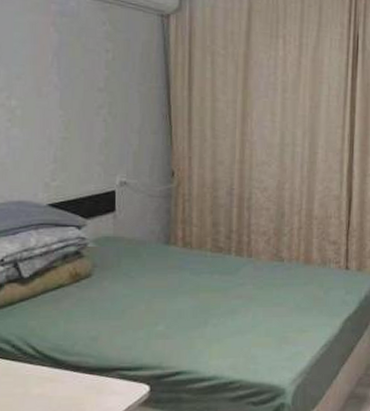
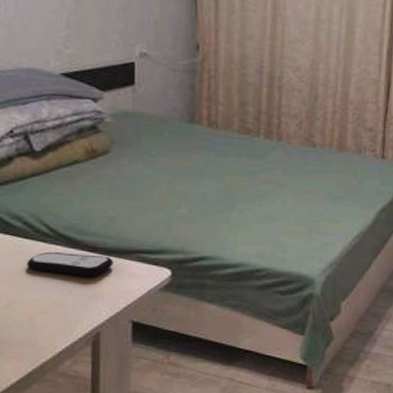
remote control: none [15,372,95,395] -> present [27,251,113,276]

